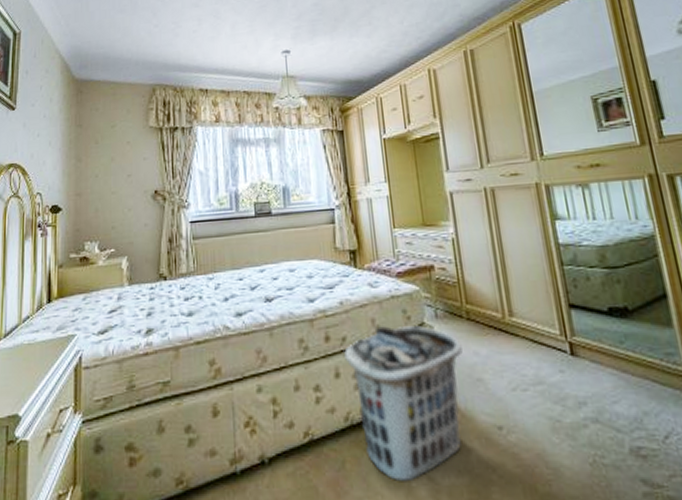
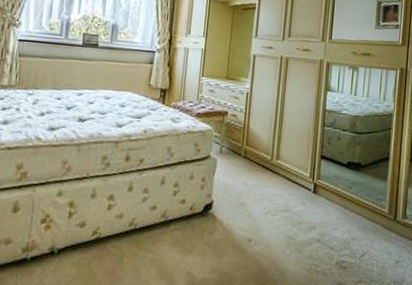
clothes hamper: present [343,326,463,482] -> none [138,154,235,275]

